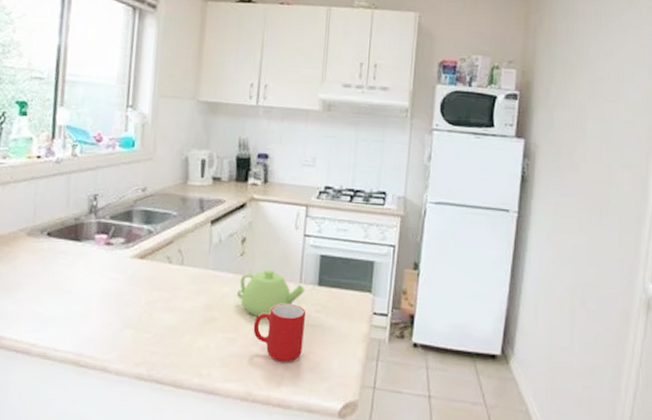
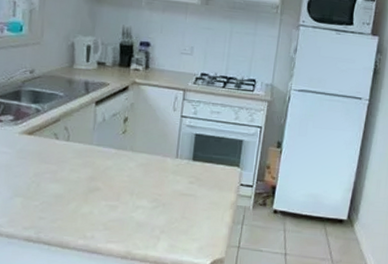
teapot: present [237,269,306,316] -> none [119,145,181,187]
cup: present [253,303,307,362] -> none [133,175,181,226]

